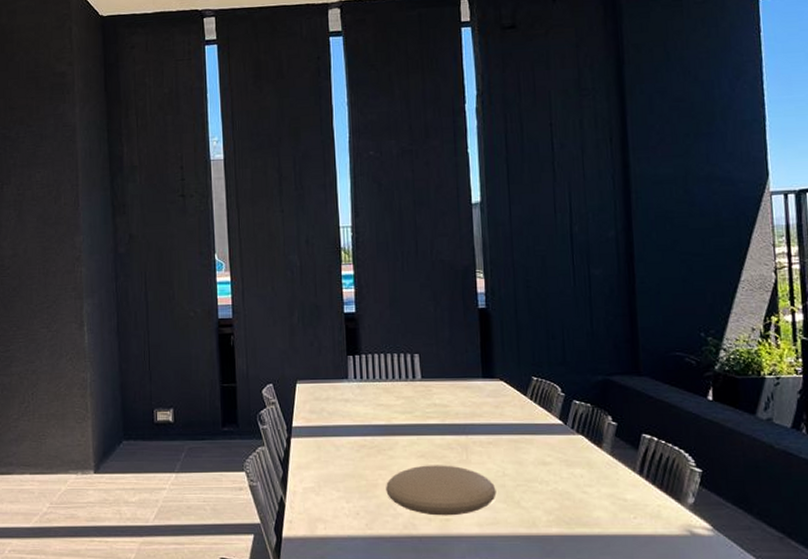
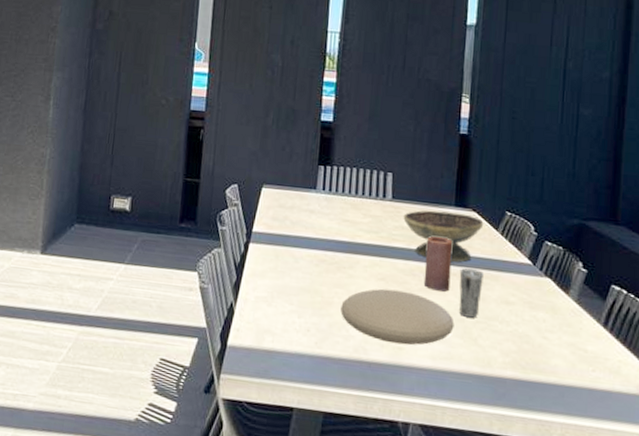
decorative bowl: none [434,384,513,431] -> present [403,210,484,263]
candle: none [459,410,488,461] -> present [424,236,453,292]
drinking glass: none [495,435,519,482] -> present [459,267,484,318]

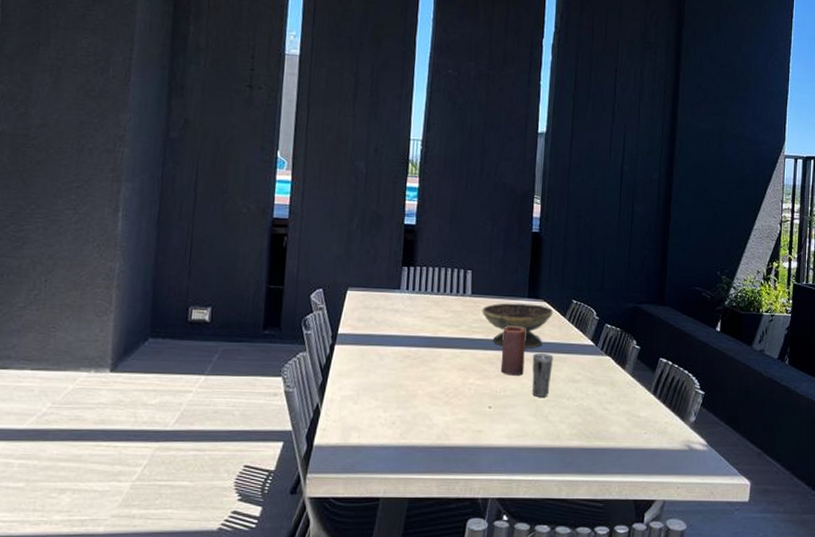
plate: present [341,288,455,346] -> none [424,378,528,428]

